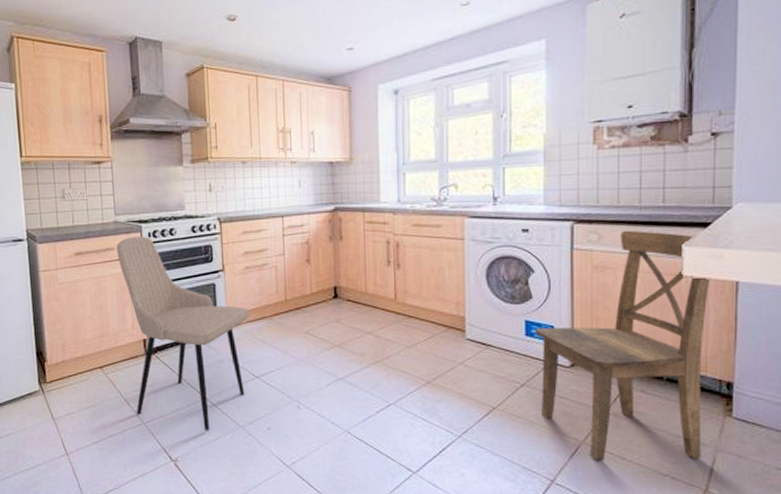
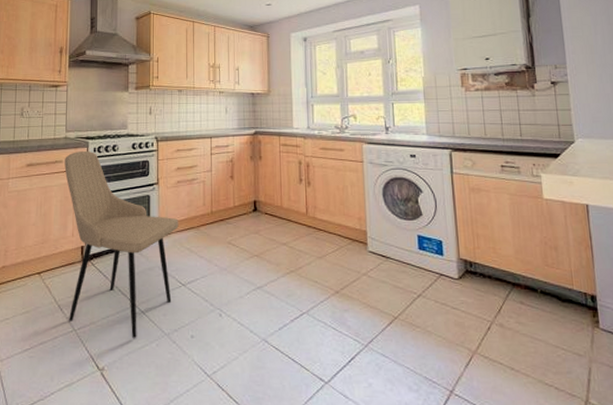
dining chair: present [535,230,711,460] -> none [427,158,578,370]

